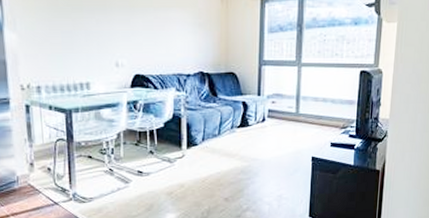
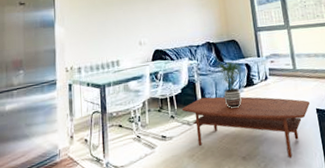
coffee table: none [164,134,306,203] -> present [182,96,310,158]
potted plant: none [206,97,239,149] -> present [215,61,242,109]

